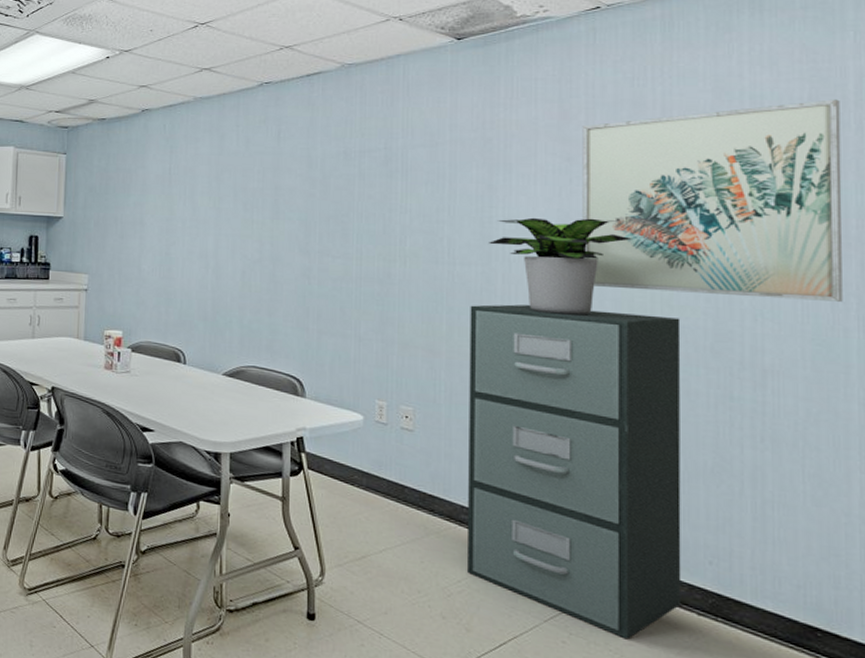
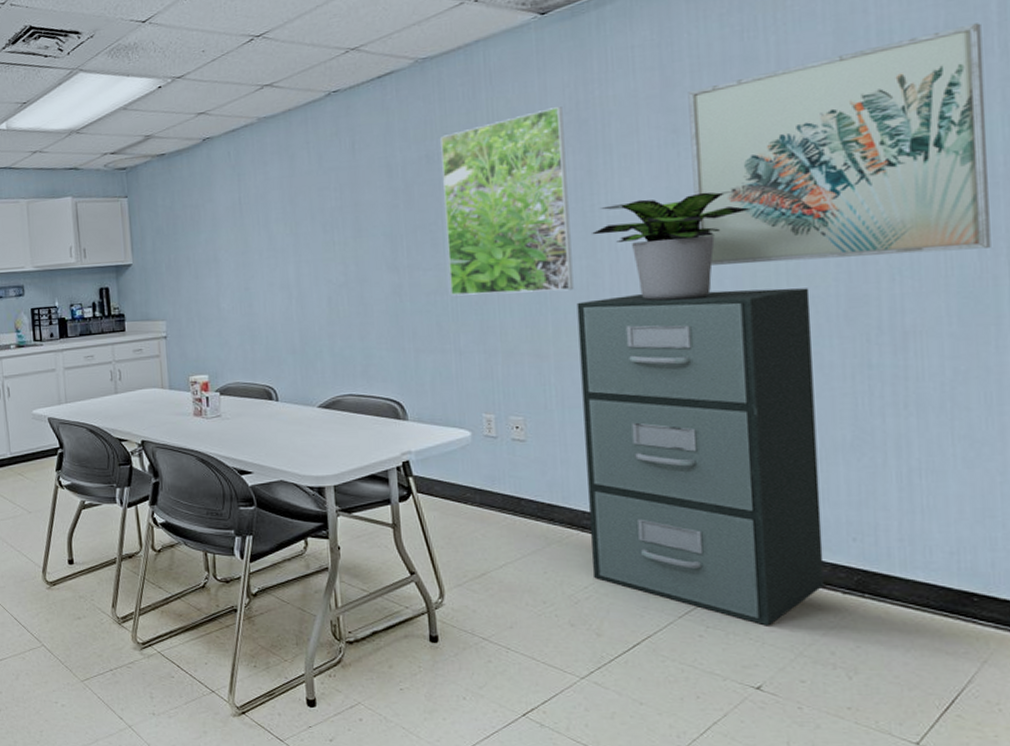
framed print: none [356,123,470,293] -> present [440,106,574,296]

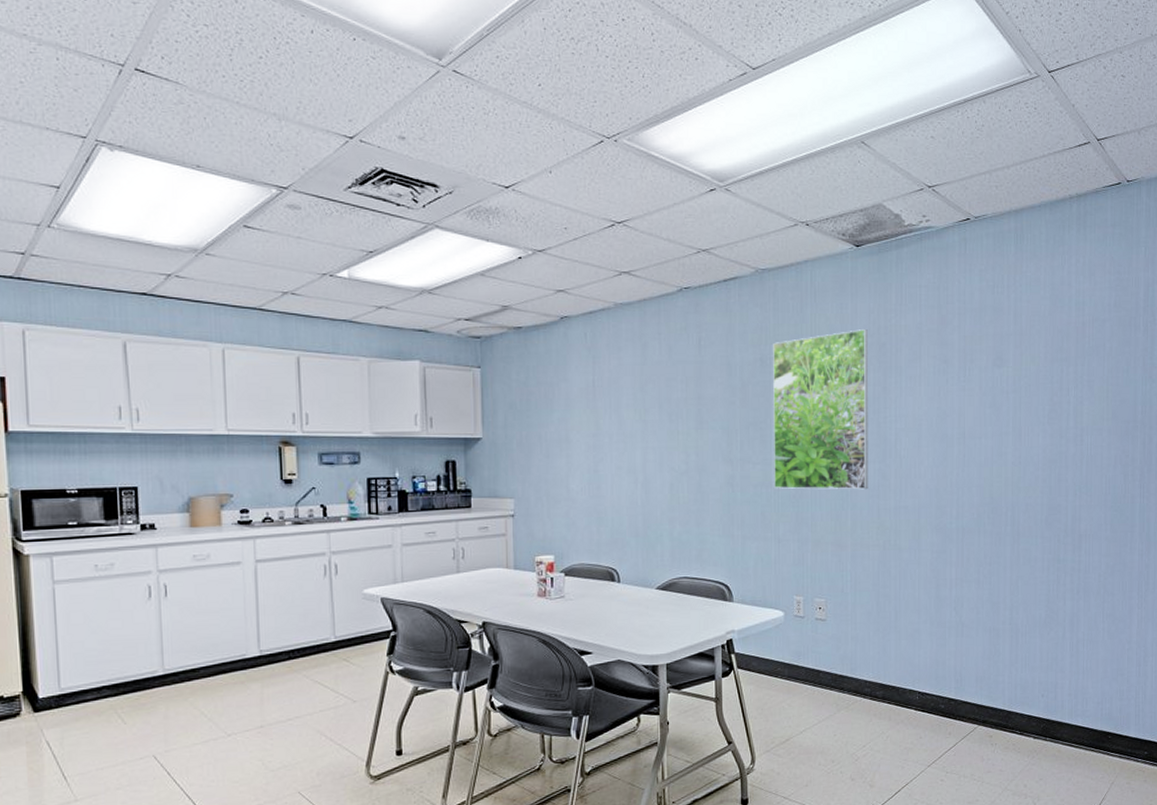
filing cabinet: present [576,288,825,626] -> none [869,495,1025,768]
potted plant: present [592,191,751,301] -> none [884,414,992,502]
wall art: present [688,23,991,265] -> none [956,306,1134,476]

